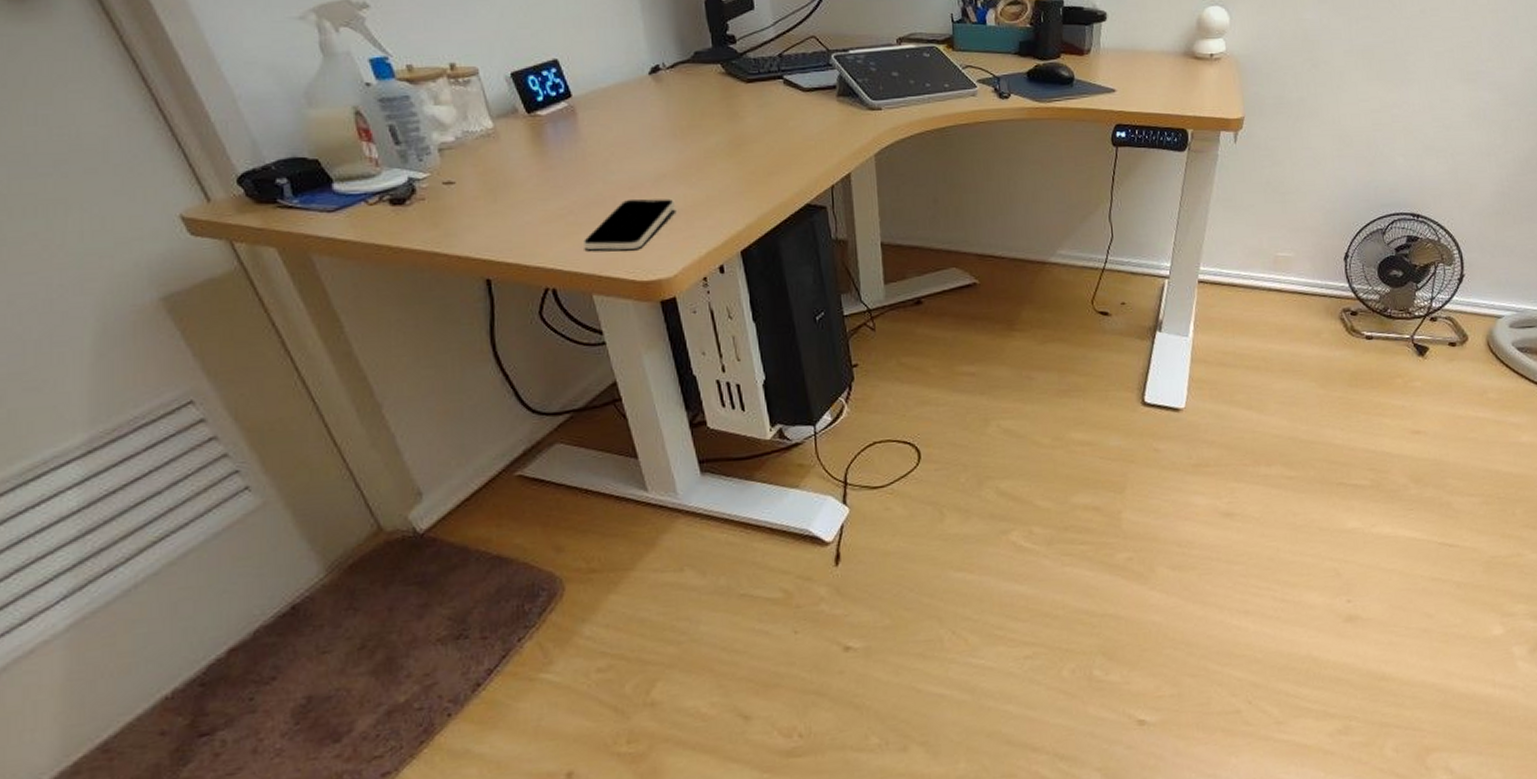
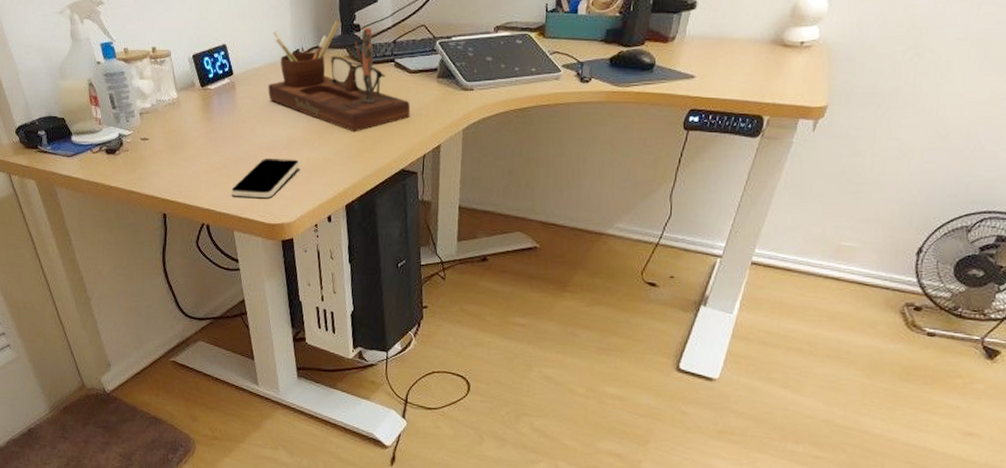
desk organizer: none [622,28,810,163] -> present [268,19,411,132]

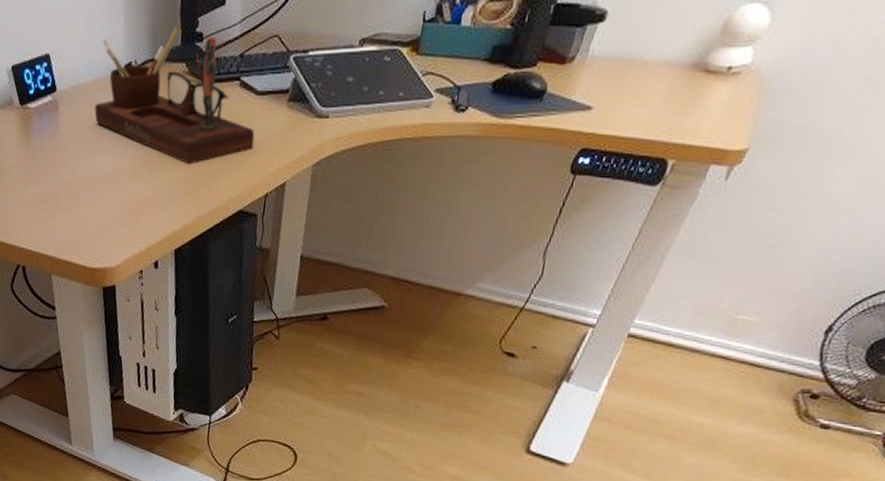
smartphone: present [230,158,301,198] -> none [49,191,127,238]

